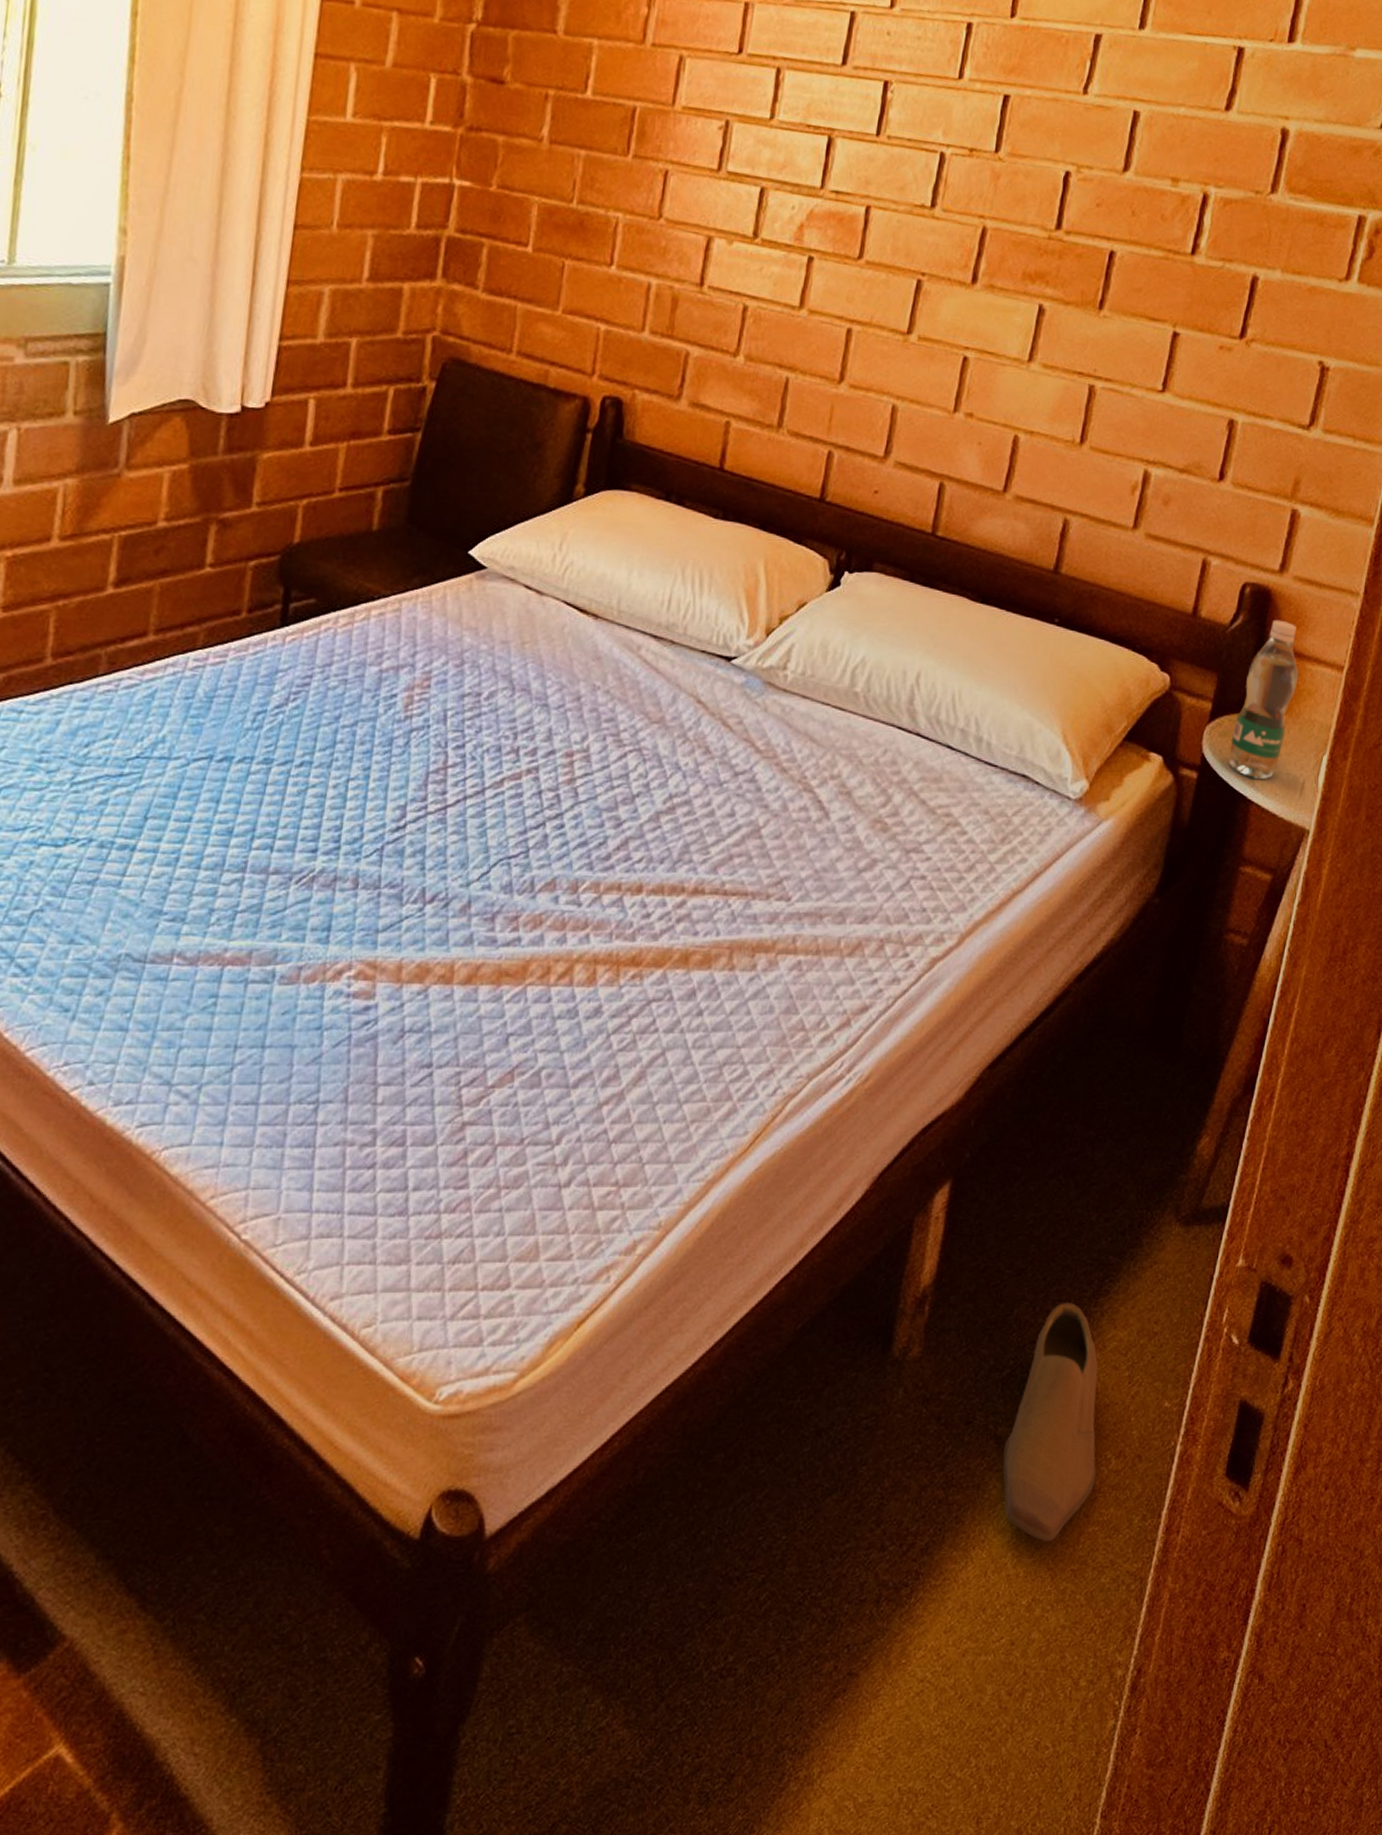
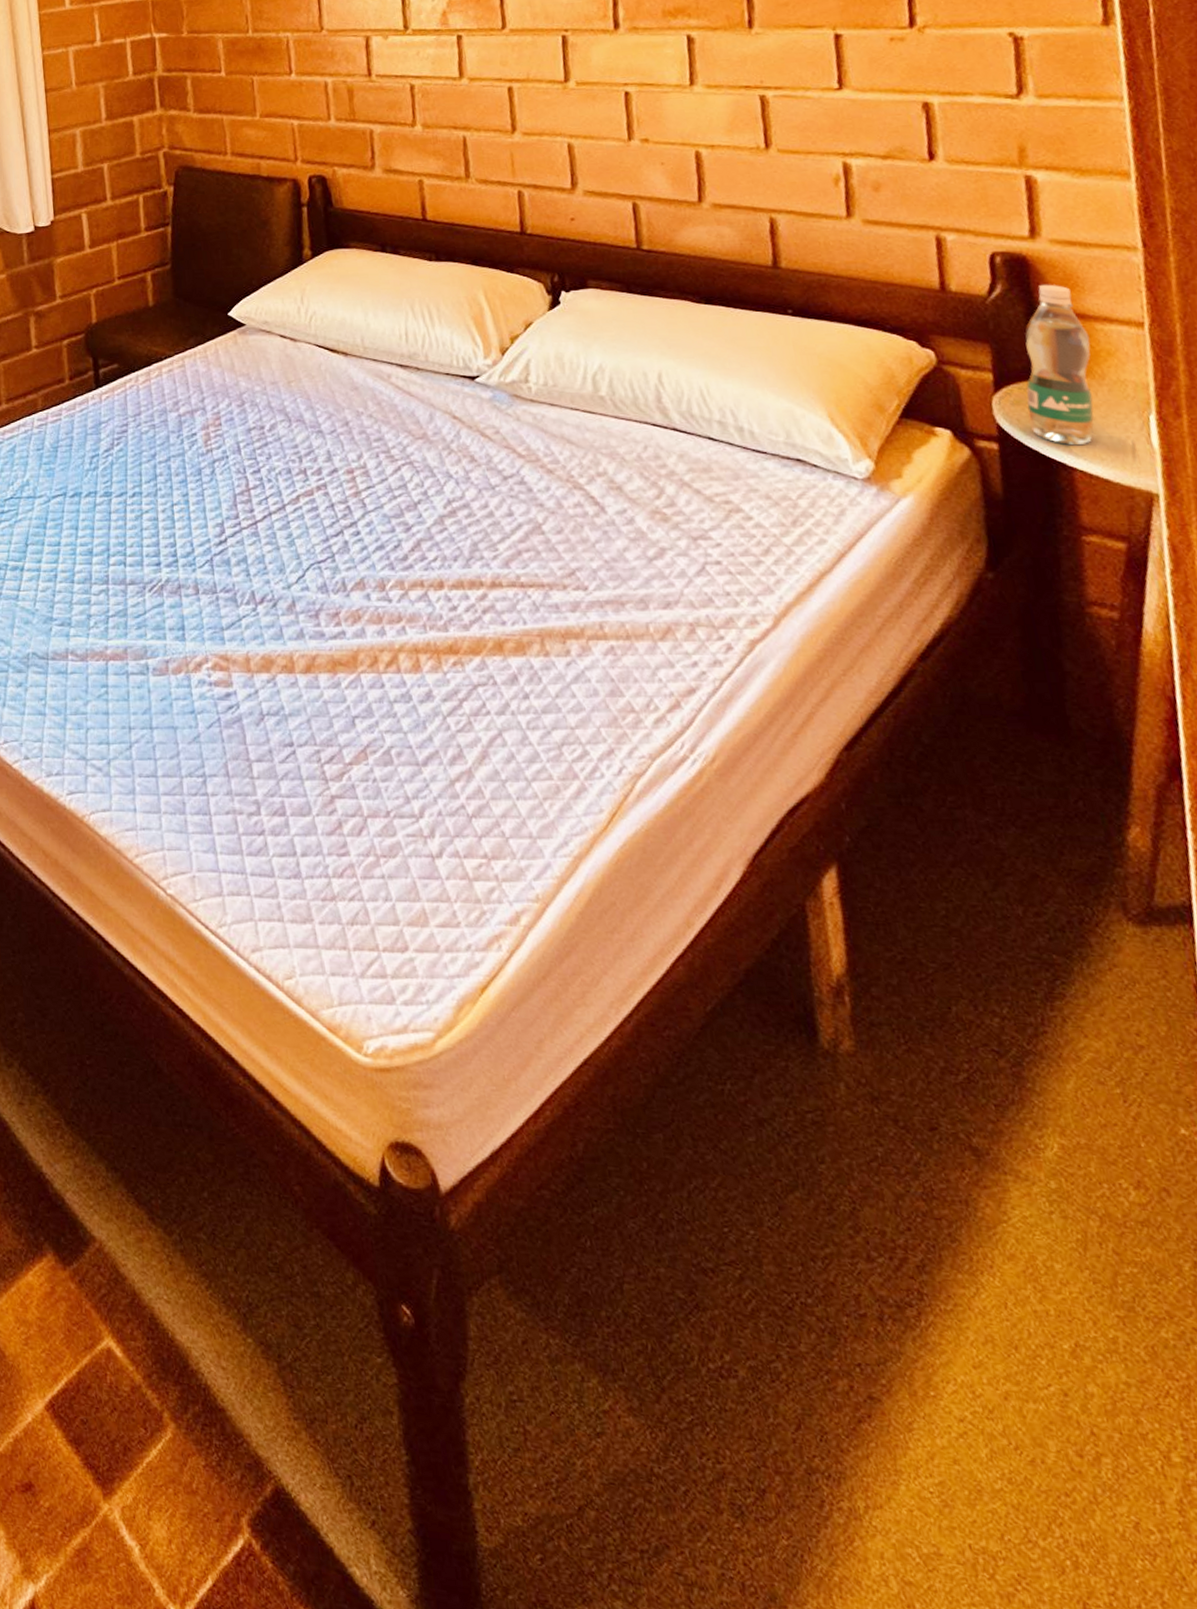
shoe: present [1003,1303,1098,1542] -> none [985,1004,1116,1279]

